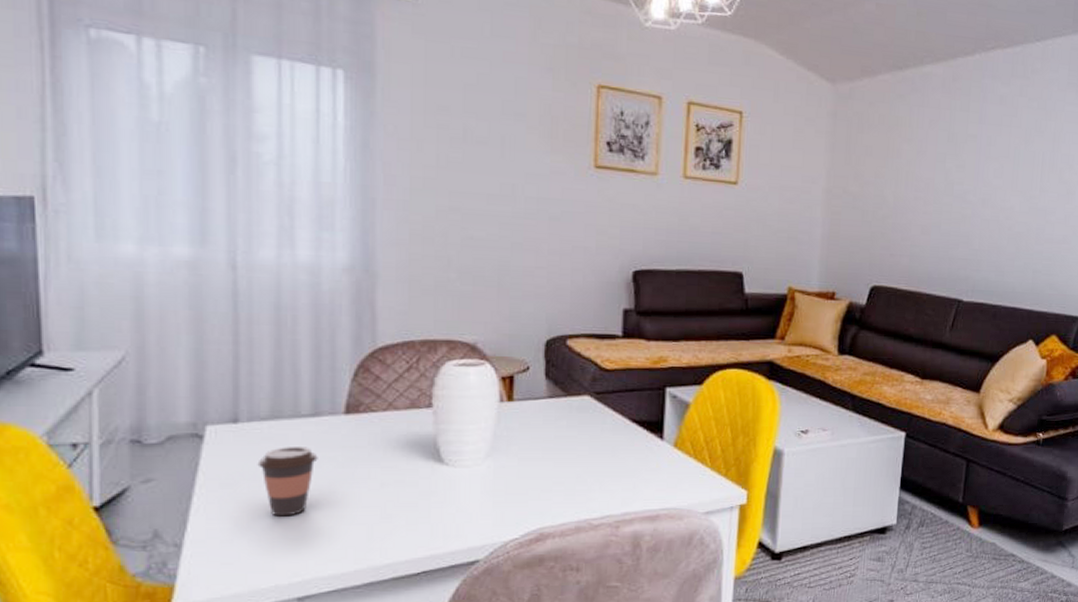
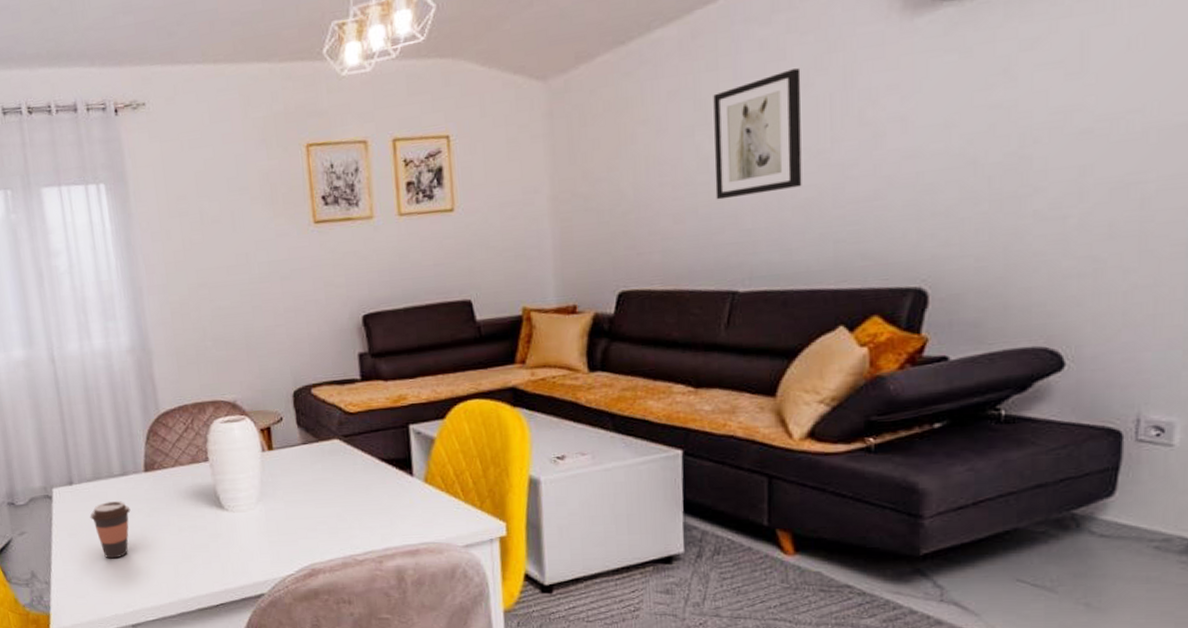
wall art: none [955,125,1026,222] -> present [713,68,802,200]

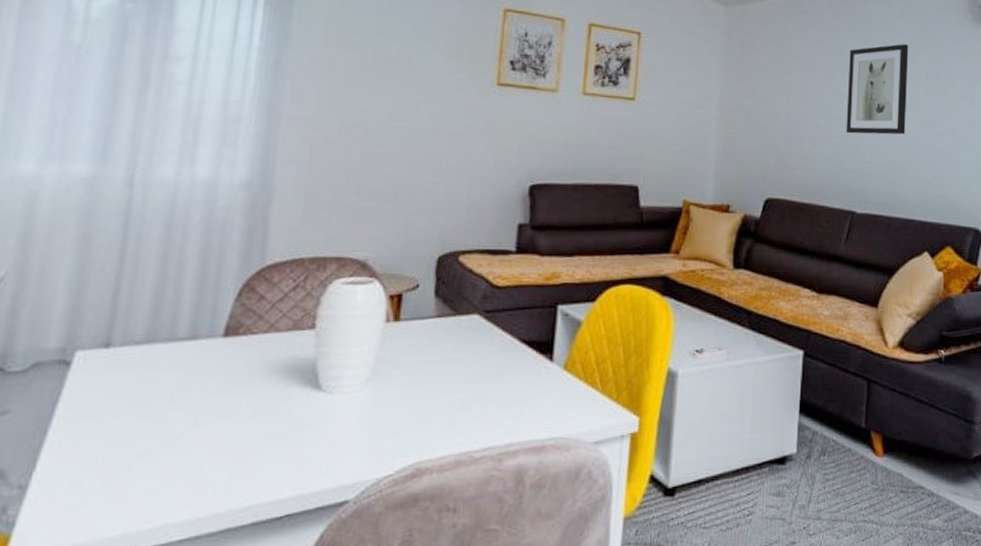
coffee cup: present [90,501,131,559] -> none [123,373,189,453]

